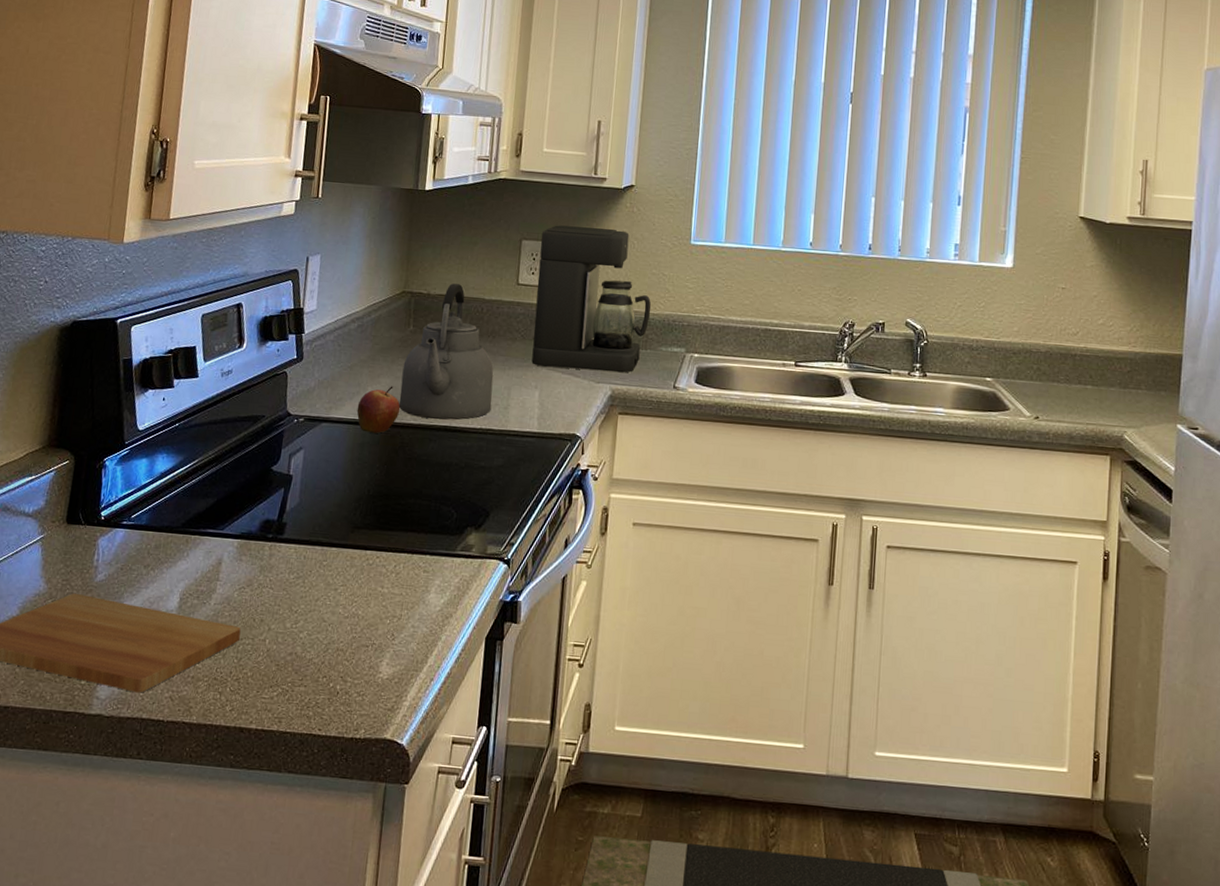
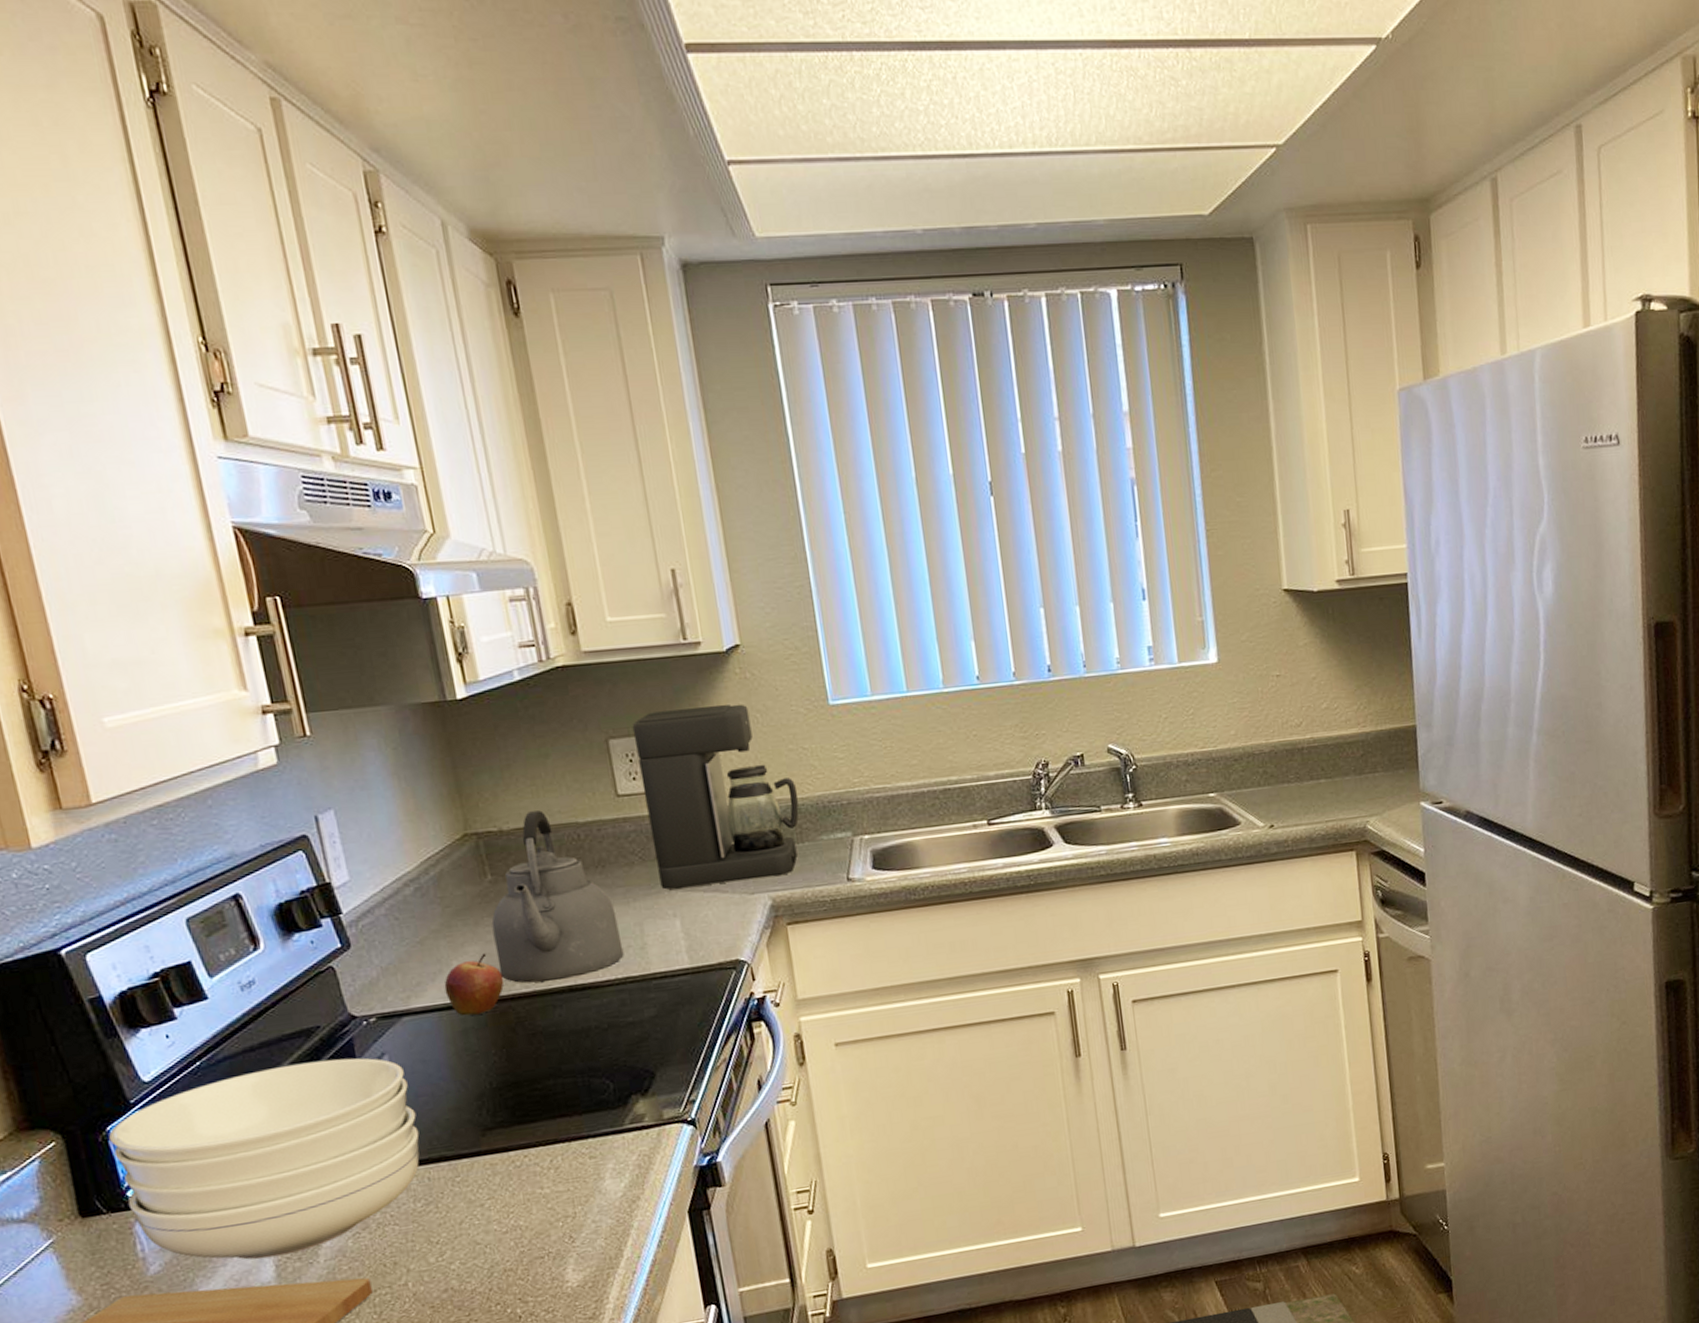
bowl: none [99,440,312,592] -> present [108,1057,420,1260]

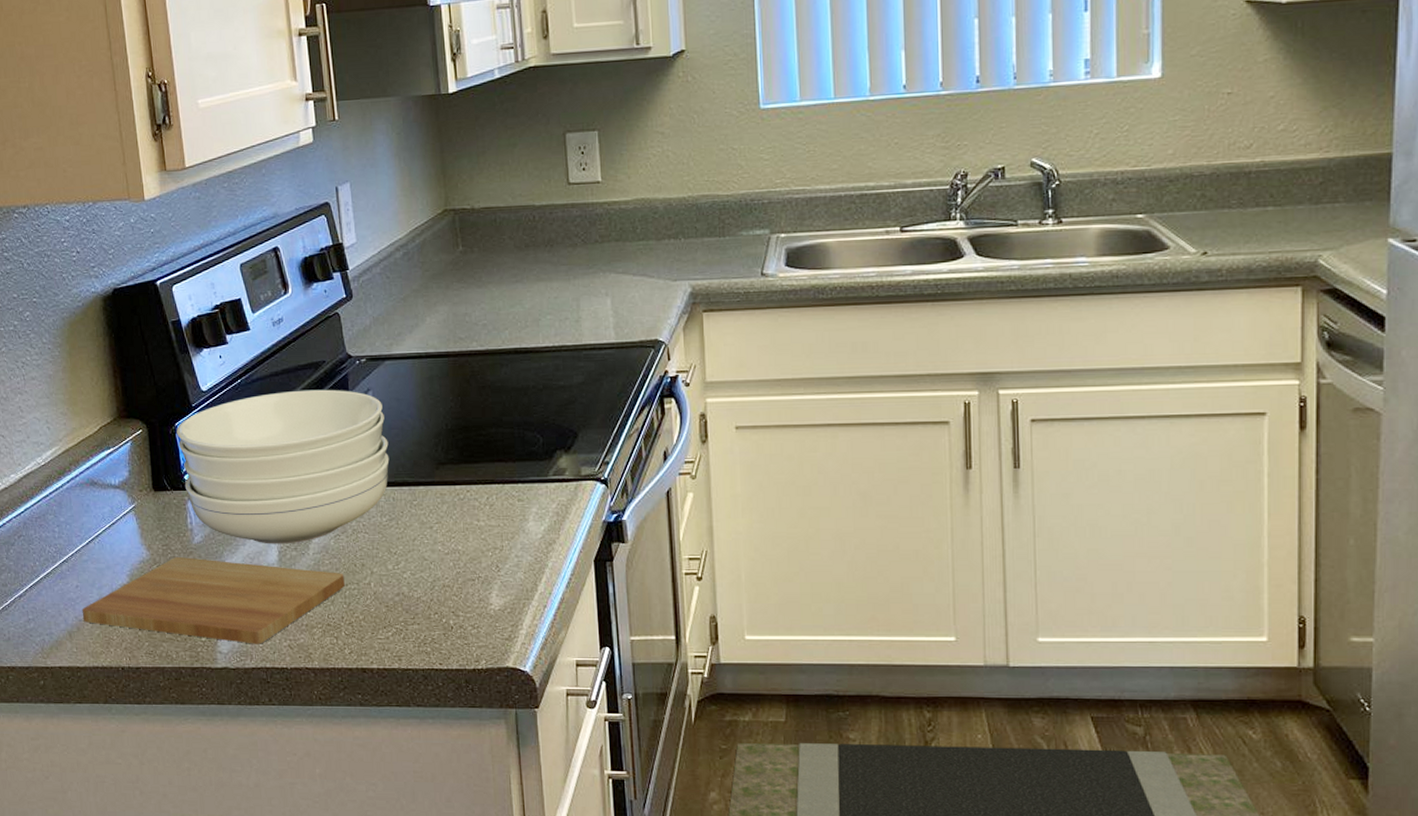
fruit: present [444,953,504,1016] -> none [418,313,465,366]
kettle: present [491,810,624,984] -> none [459,193,562,343]
coffee maker: present [632,704,799,890] -> none [586,105,724,272]

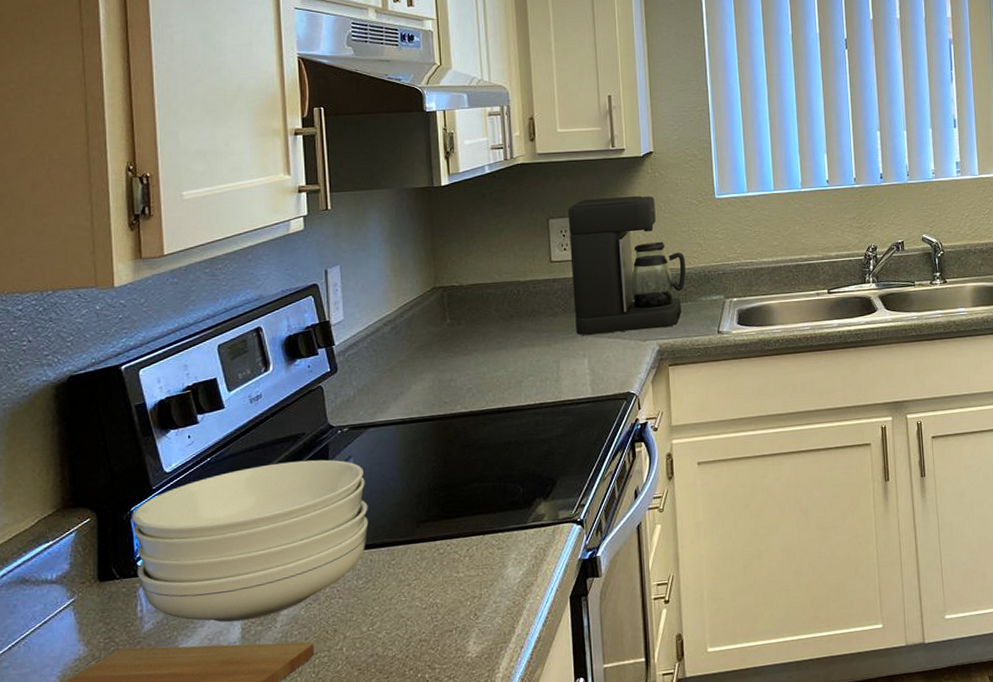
coffee maker: none [586,105,724,272] -> present [567,196,686,336]

